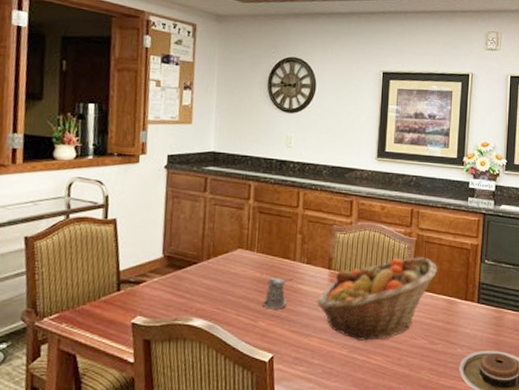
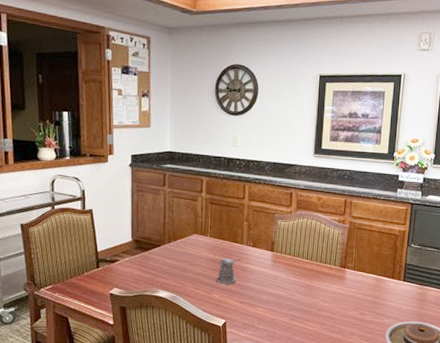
fruit basket: present [316,257,437,341] -> none [261,241,368,311]

